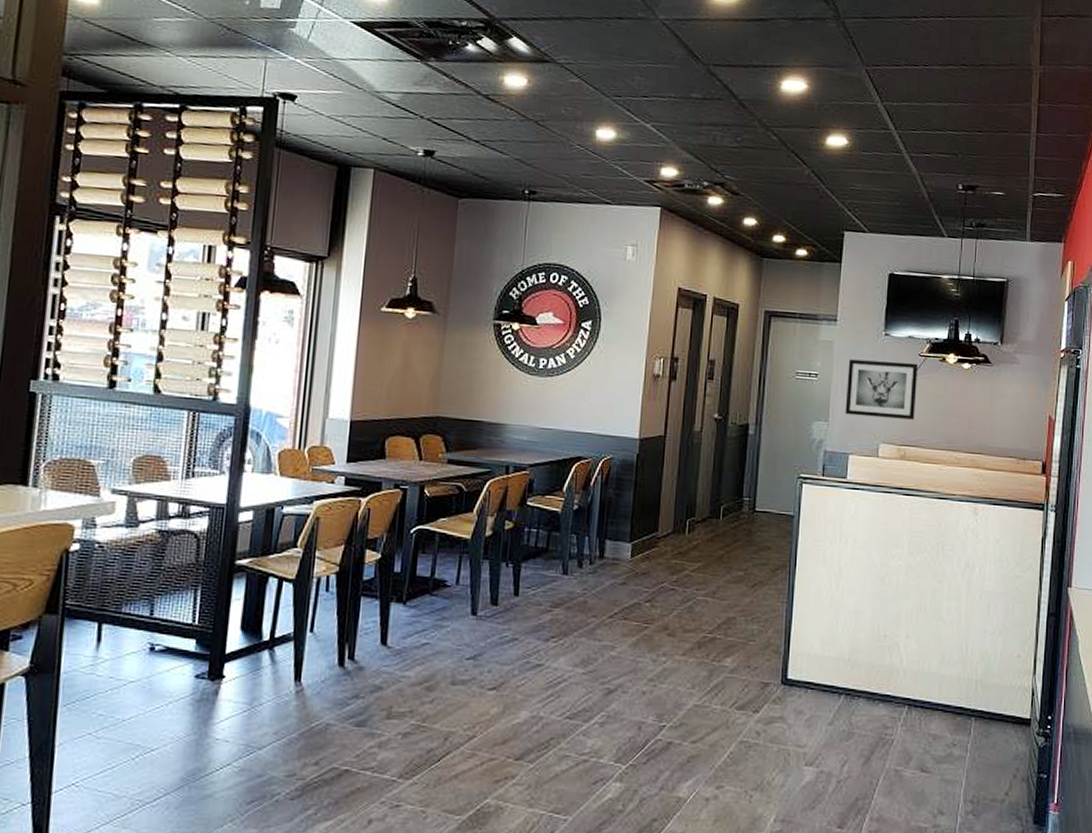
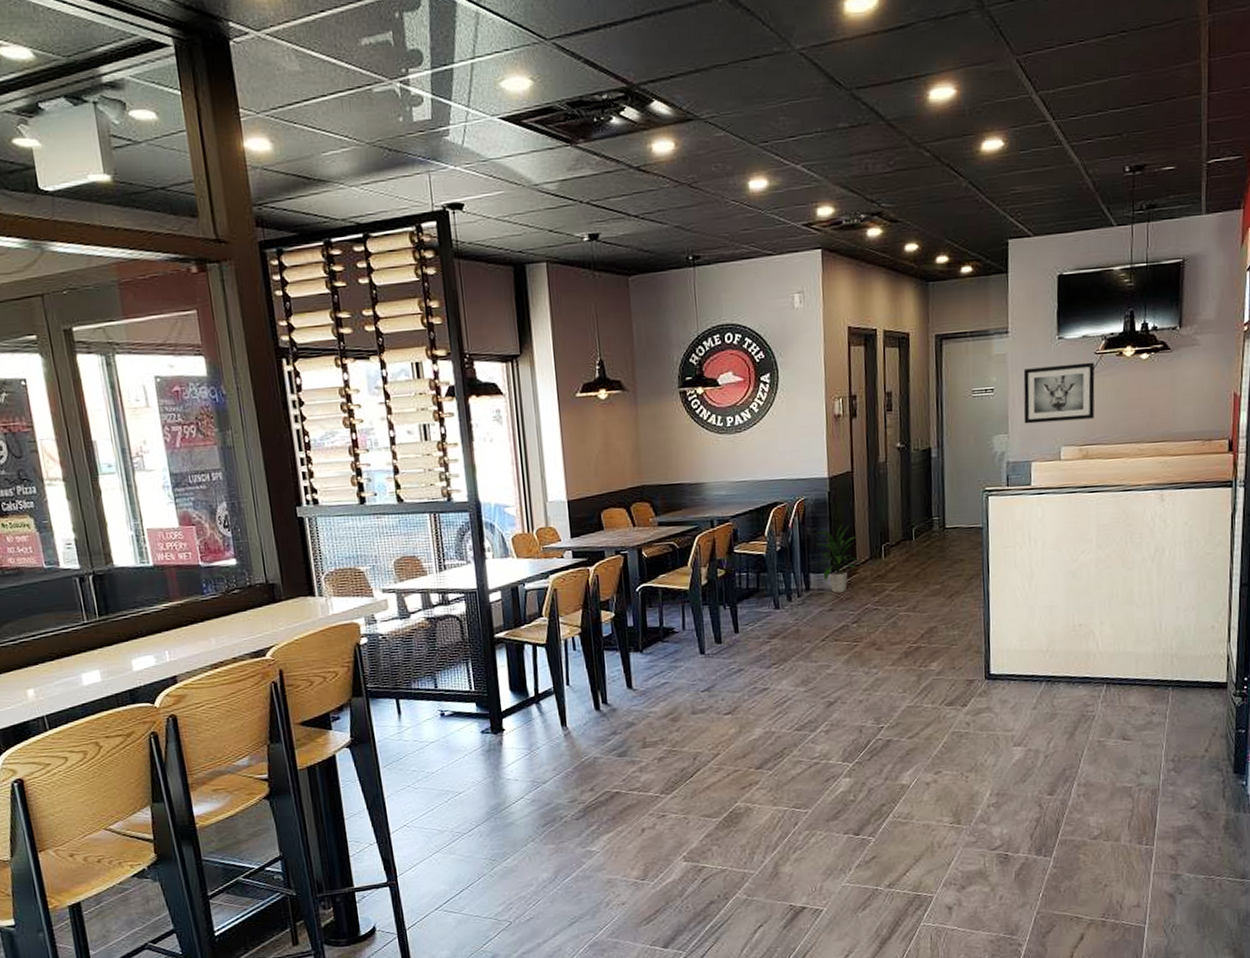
indoor plant: none [614,491,665,566] -> present [814,523,863,593]

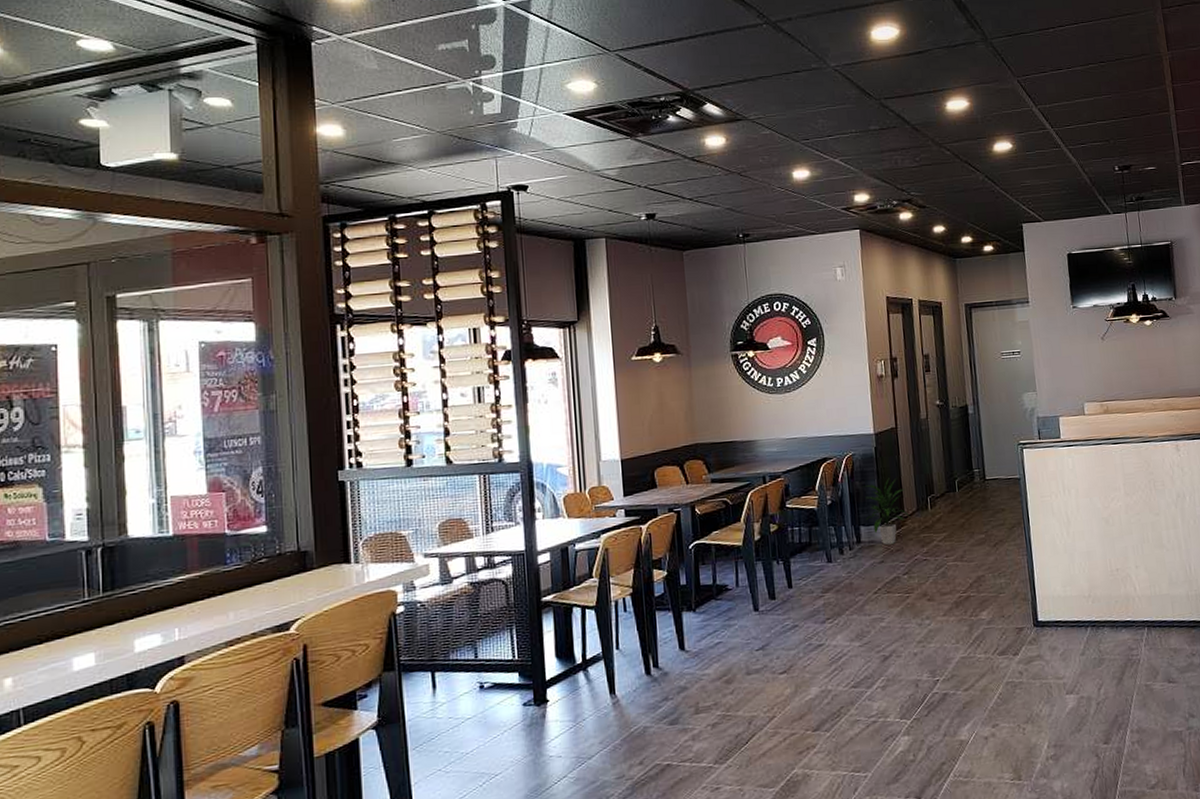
wall art: present [1023,362,1095,424] -> none [1045,328,1111,383]

